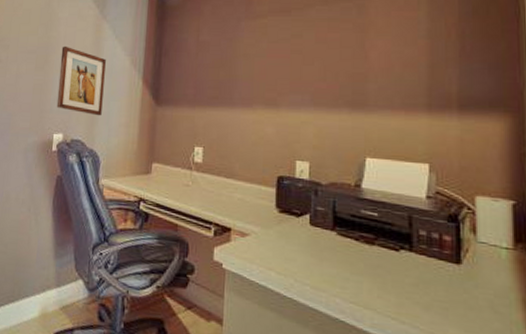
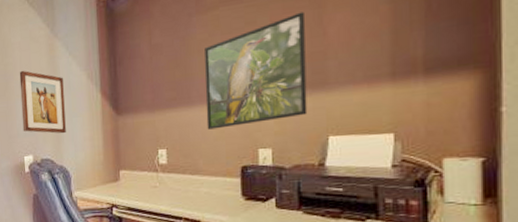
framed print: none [246,33,348,135] -> present [205,11,308,130]

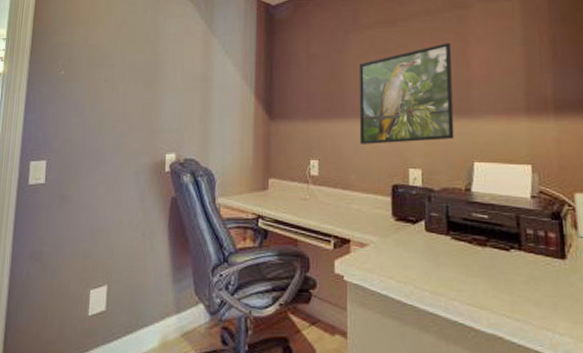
wall art: present [19,70,66,134] -> none [167,62,217,134]

